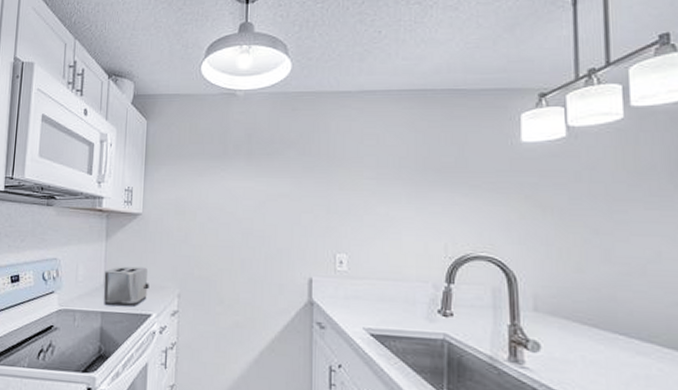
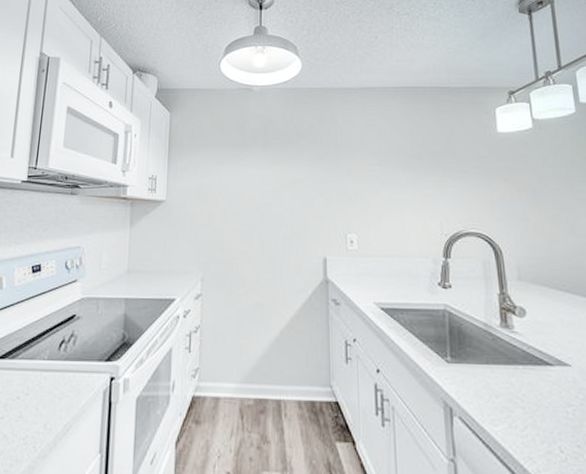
toaster: present [103,266,149,308] -> none [127,252,173,293]

